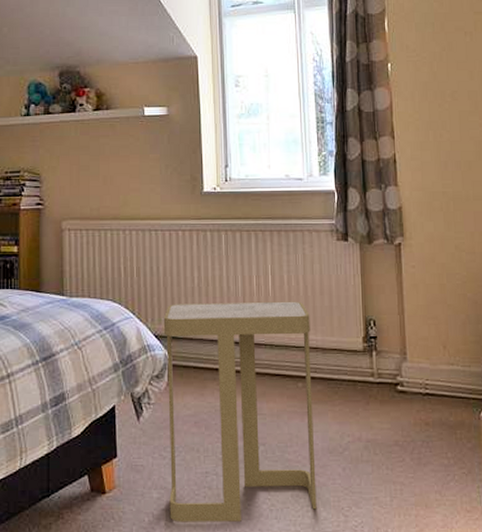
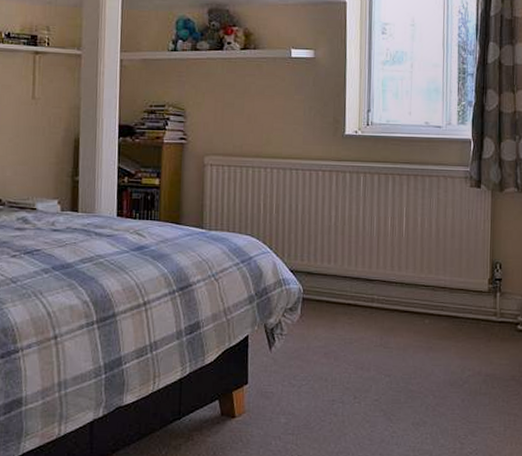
side table: present [163,301,317,522] -> none [296,241,440,447]

